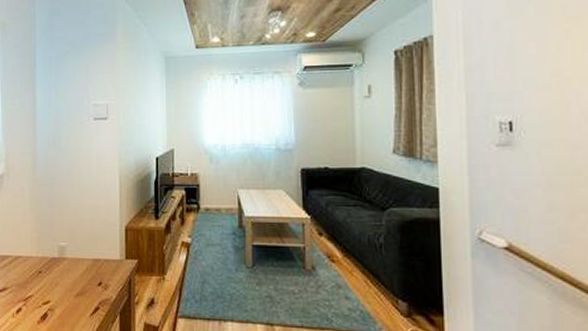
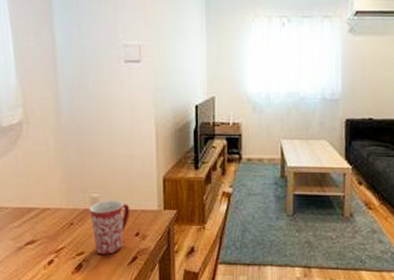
mug: none [57,249,94,304] -> present [89,200,130,255]

